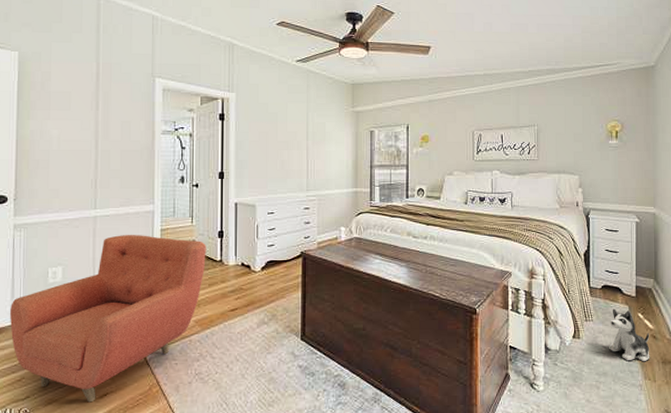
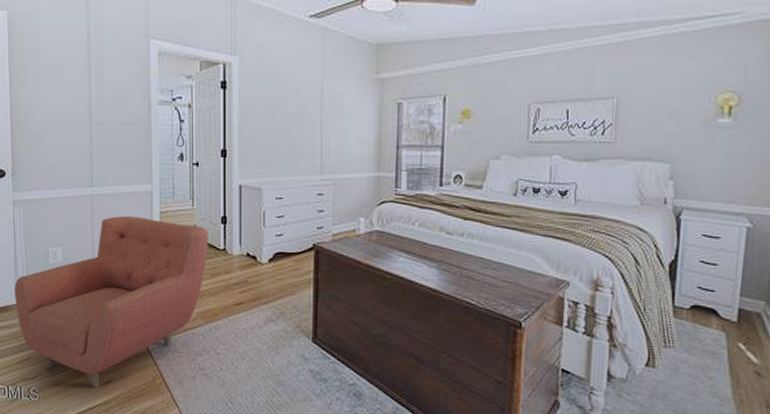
plush toy: present [609,308,650,362] -> none [694,334,752,403]

